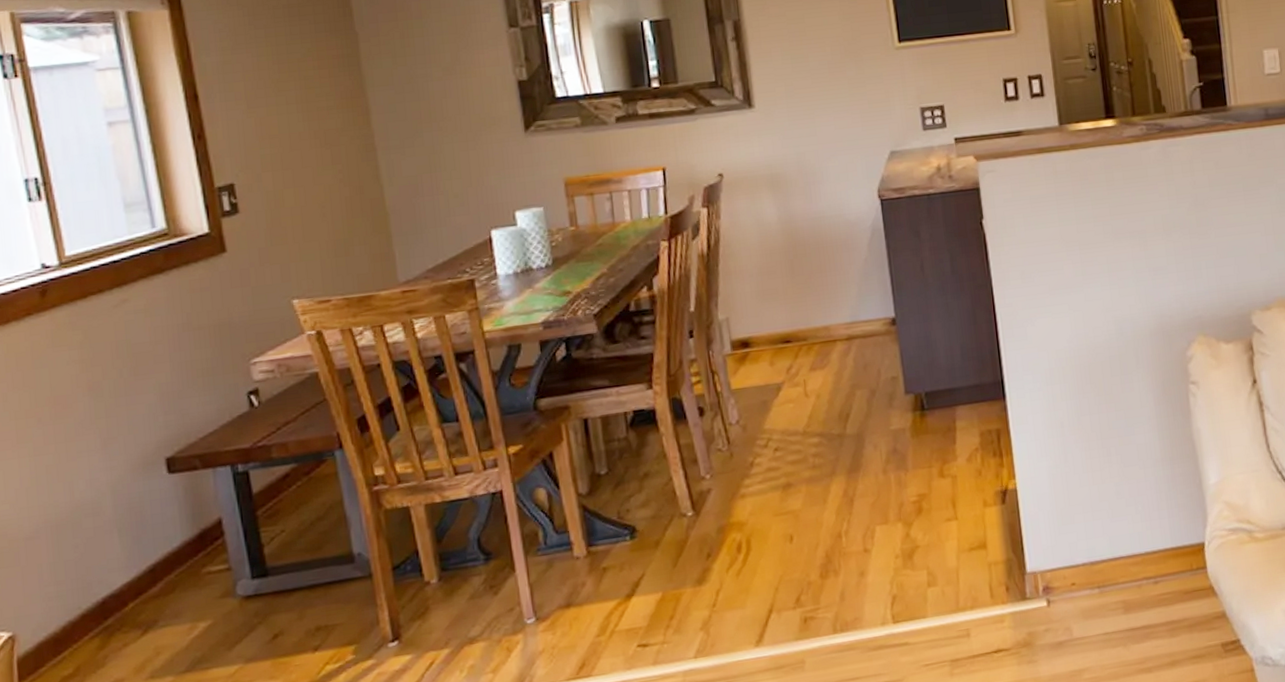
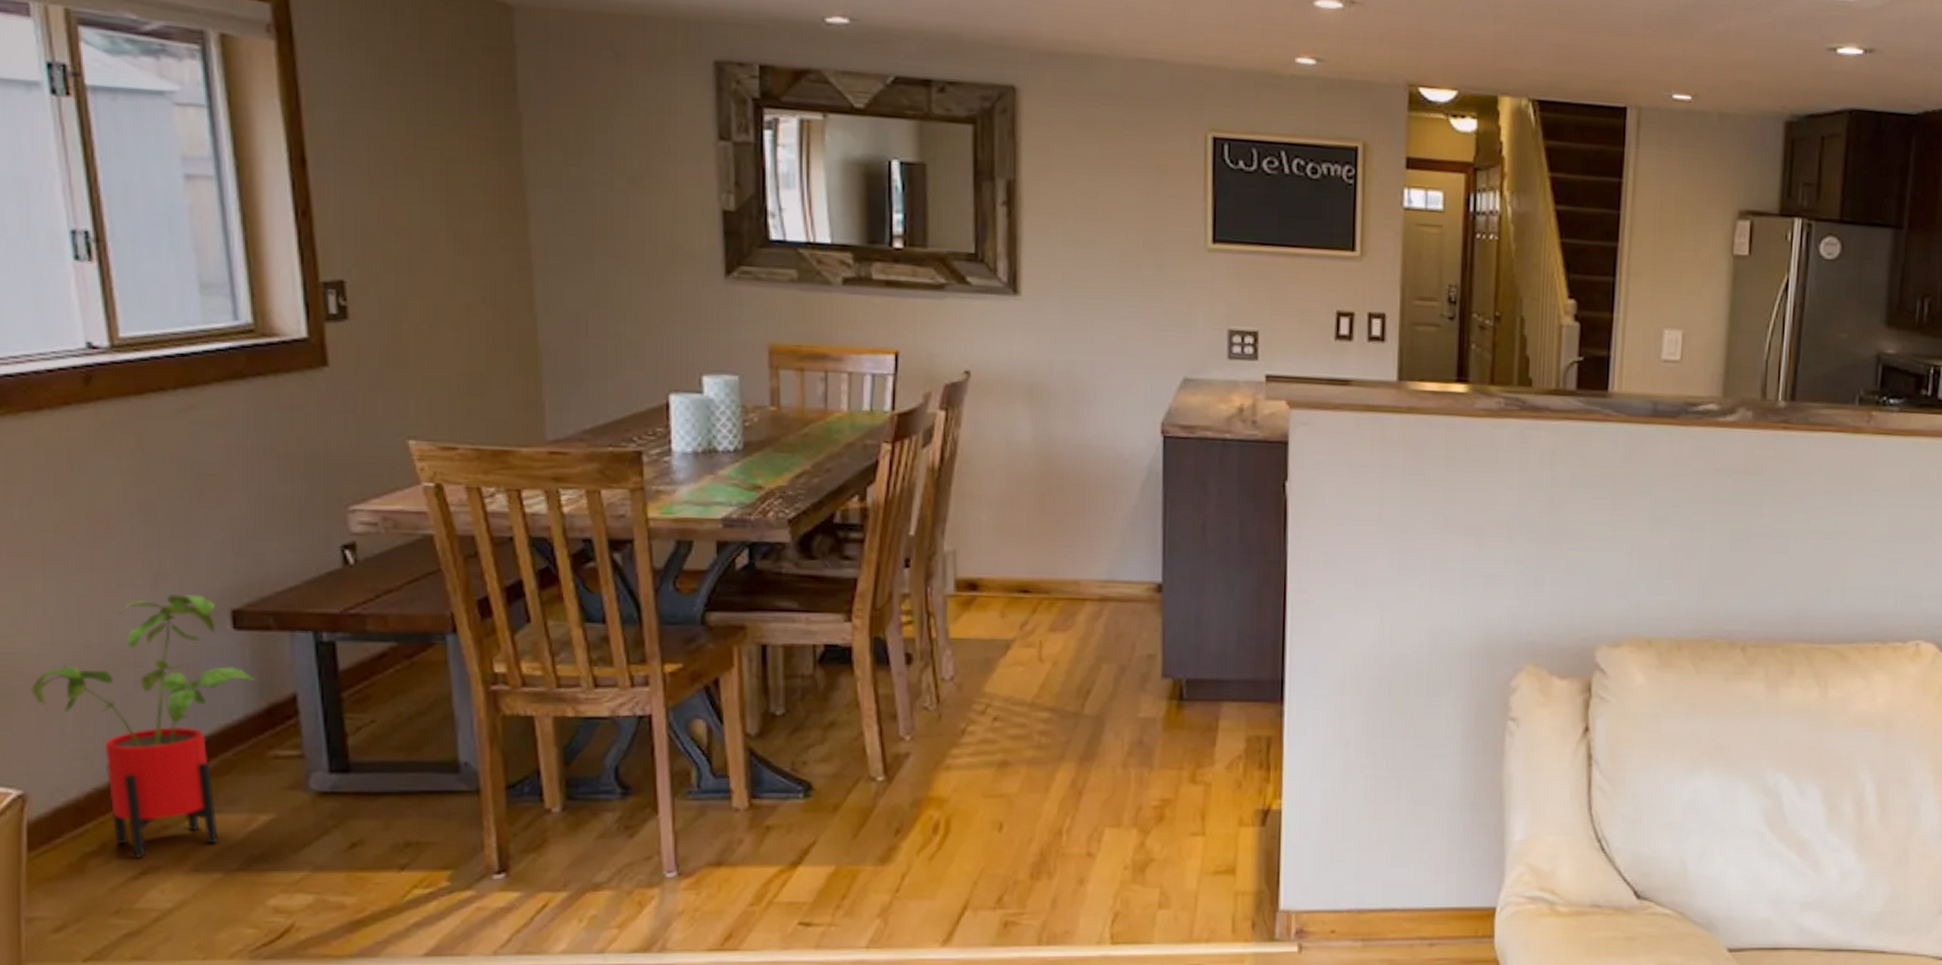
house plant: none [14,450,189,675] -> present [31,594,256,858]

